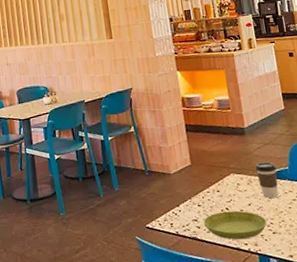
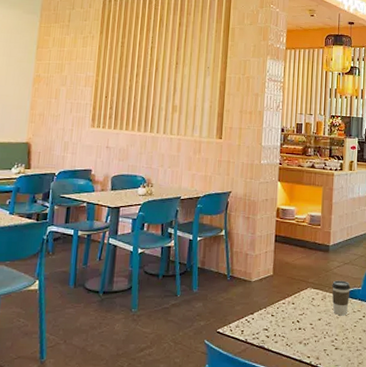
saucer: present [203,210,267,240] -> none [273,324,332,353]

